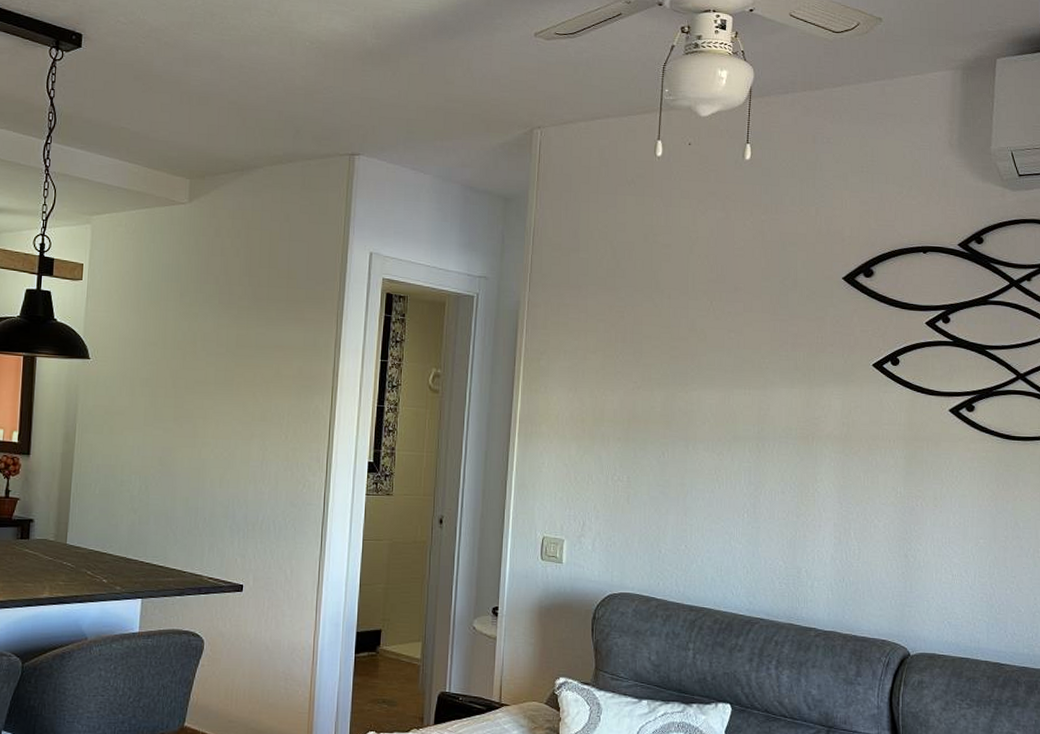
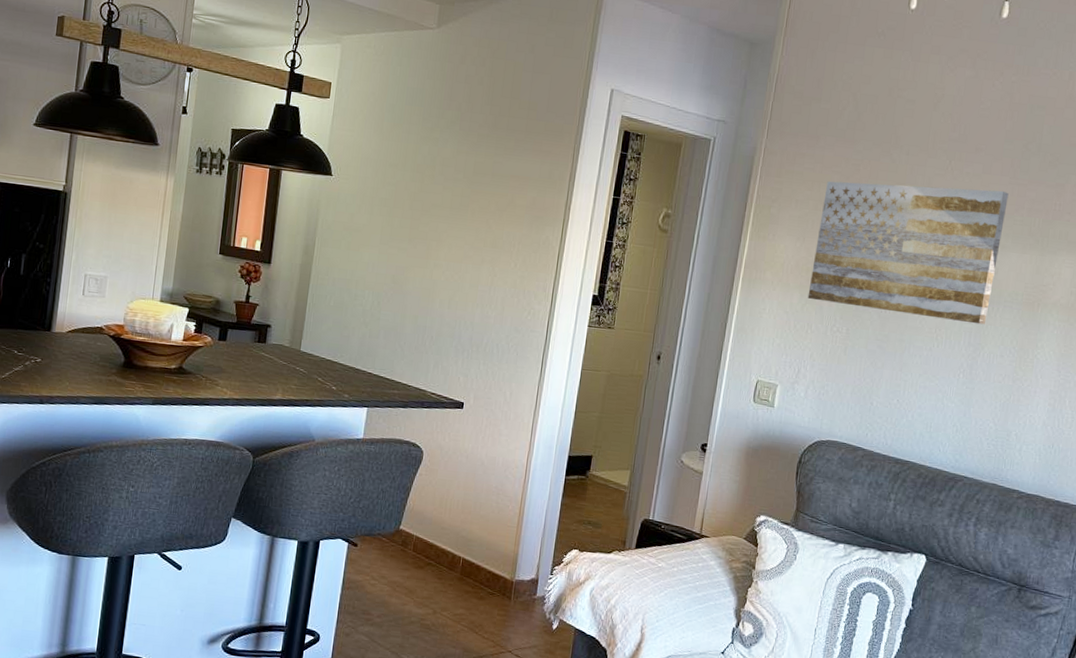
wall art: none [585,327,771,462] -> present [807,181,1009,325]

